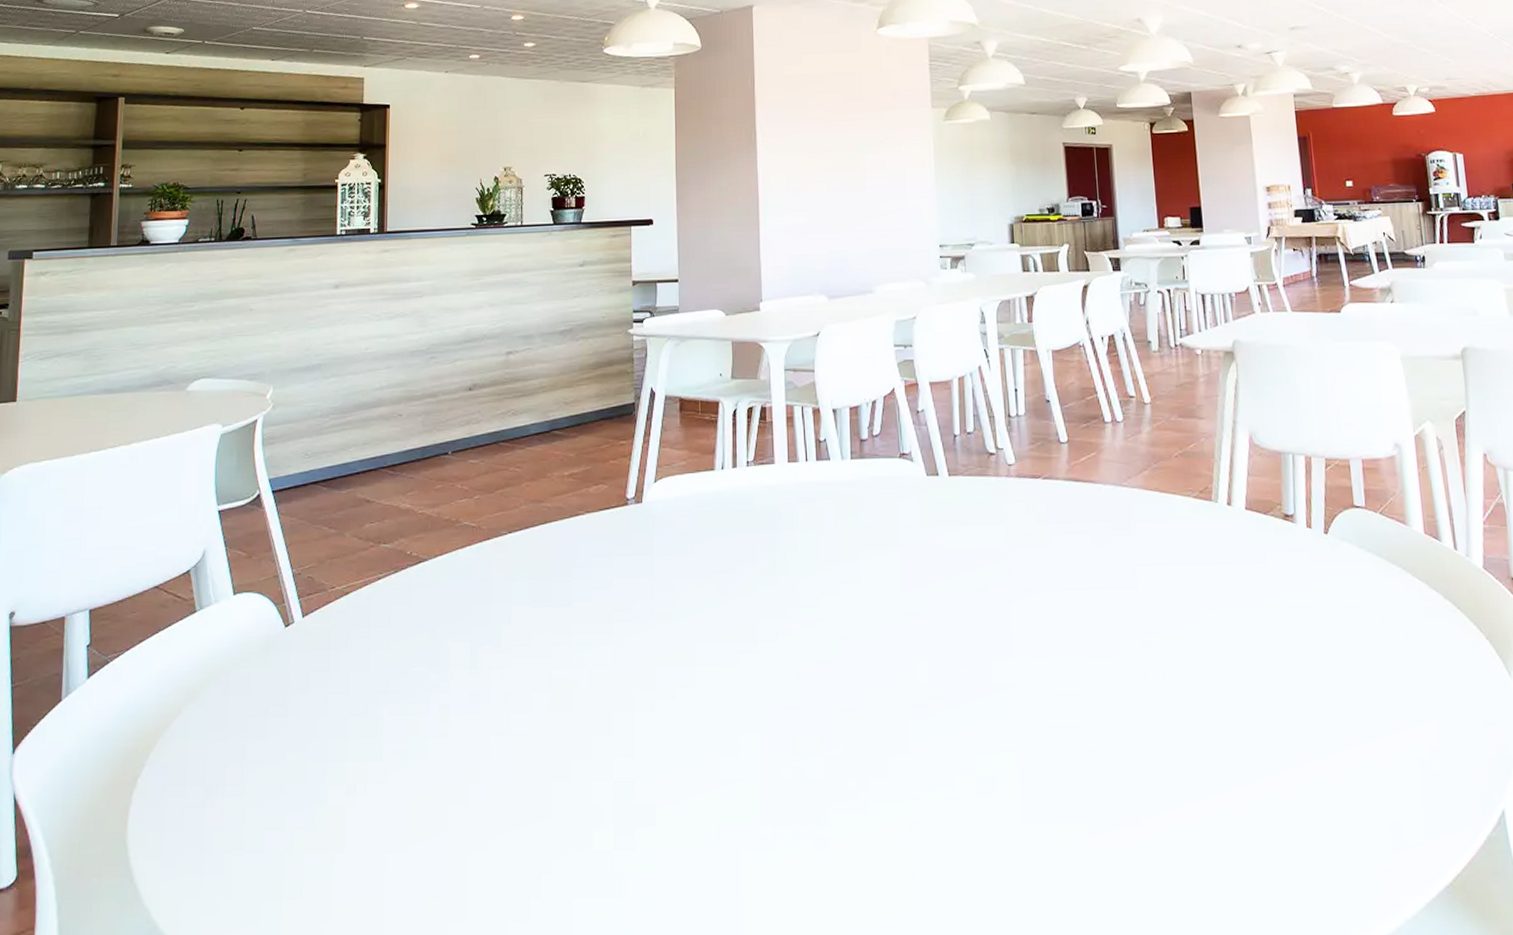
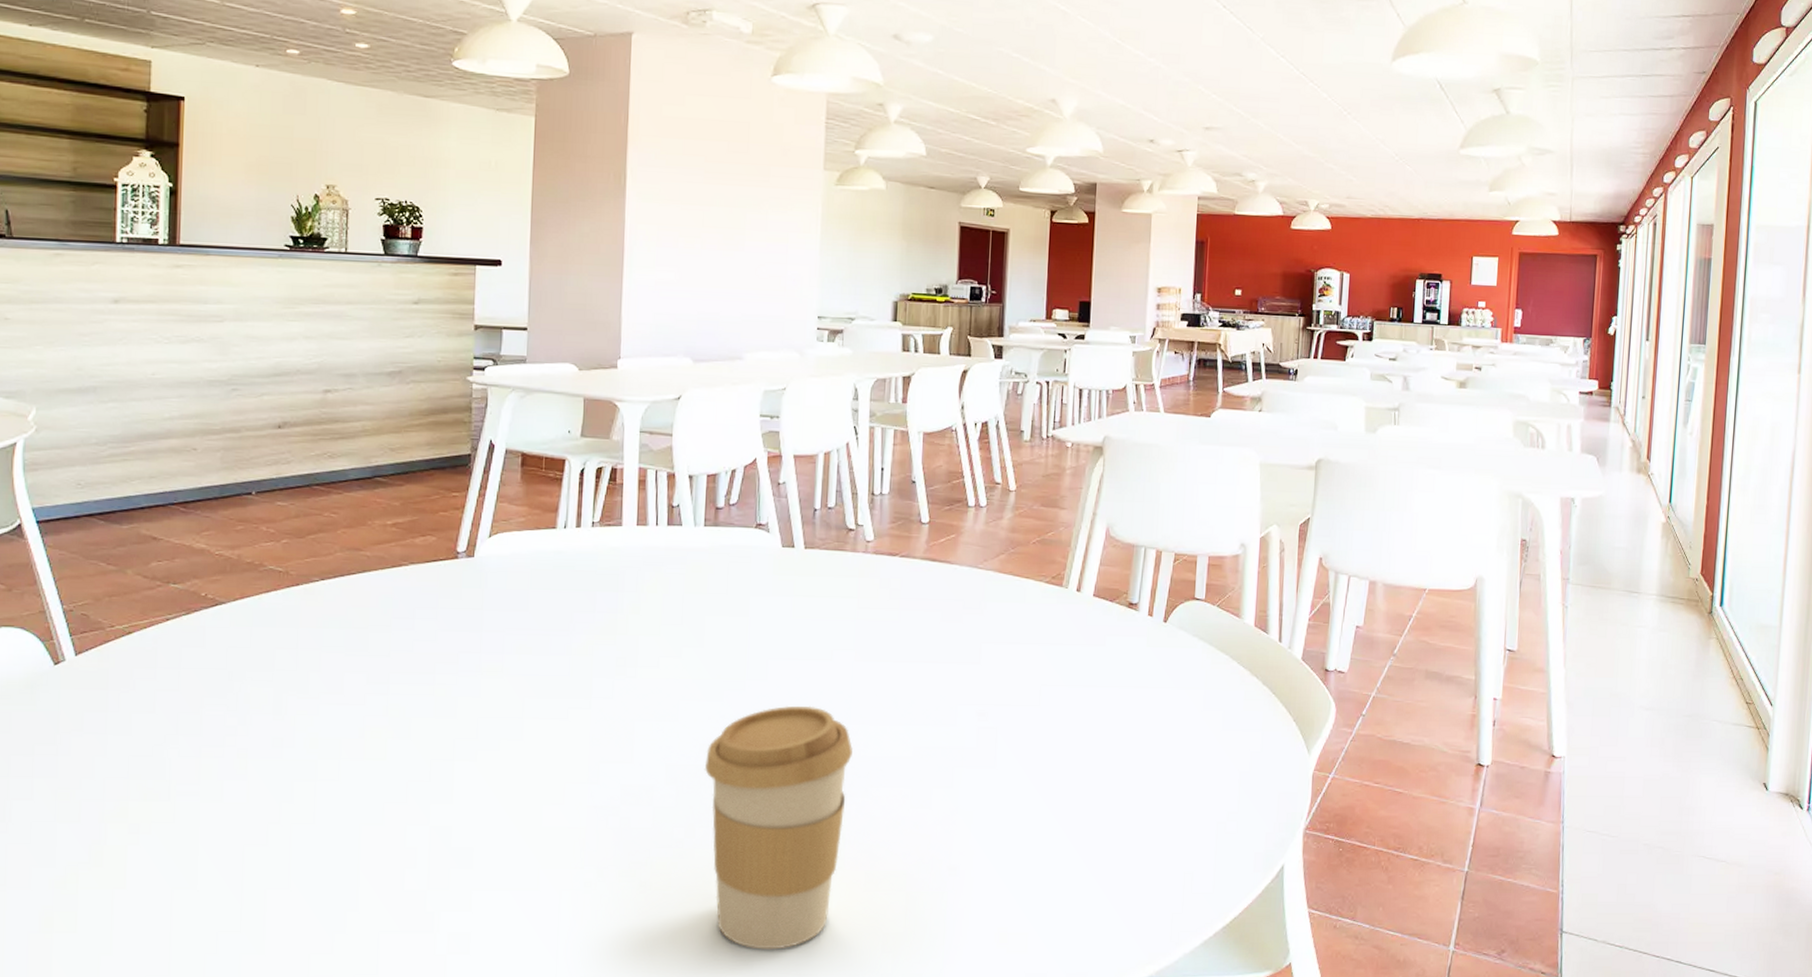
coffee cup: none [870,641,1017,915] -> present [704,705,853,950]

